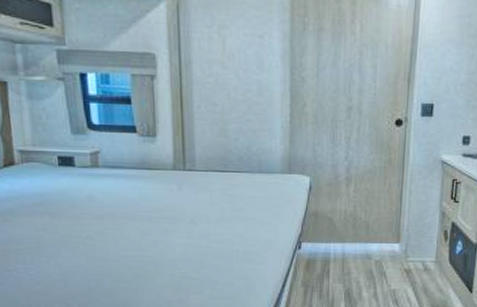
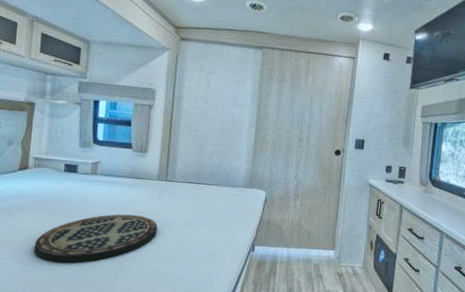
tray: none [39,213,181,272] -> present [34,214,158,263]

